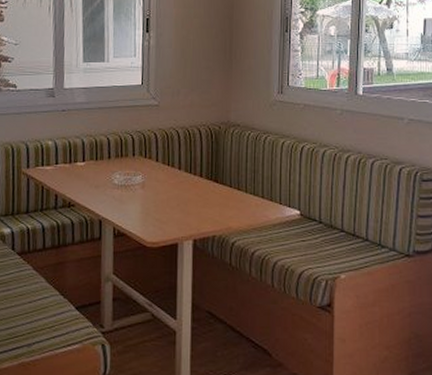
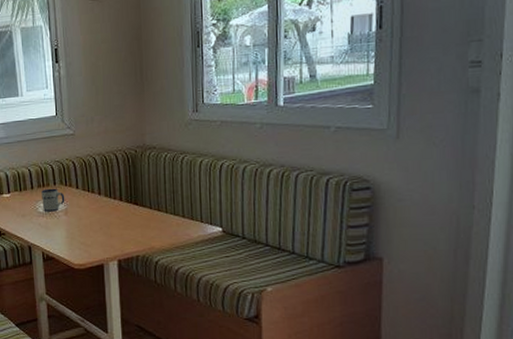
mug: none [118,159,143,184] -> present [41,188,65,212]

